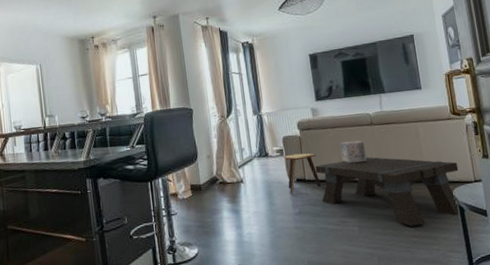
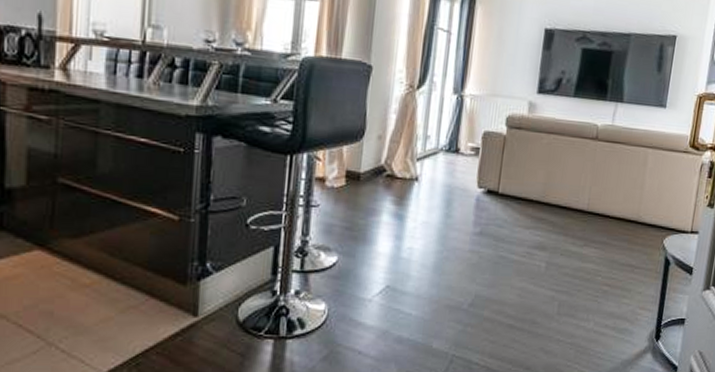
stool: present [284,153,321,195] -> none [474,156,520,208]
coffee table: present [315,157,461,226] -> none [511,177,679,273]
decorative box: present [340,140,367,163] -> none [549,154,582,184]

